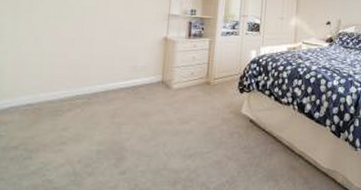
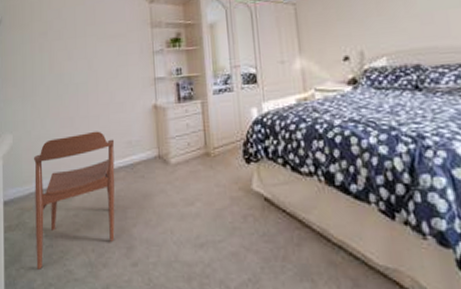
chair: none [8,54,119,180] -> present [34,131,115,270]

